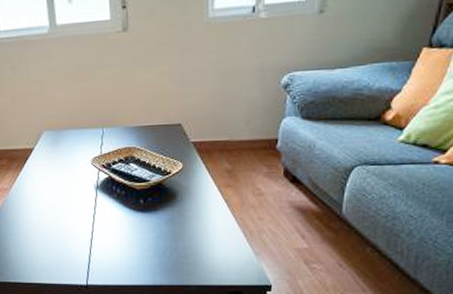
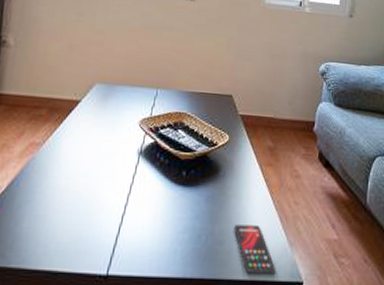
smartphone: none [197,241,243,280] -> present [234,224,276,275]

